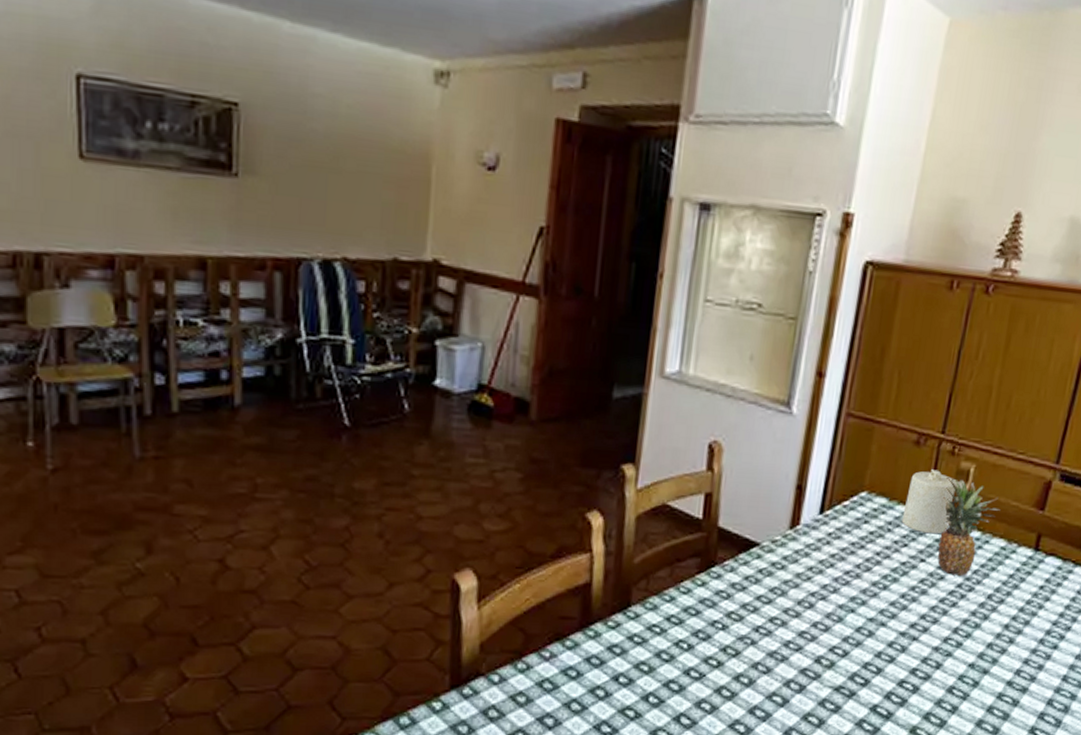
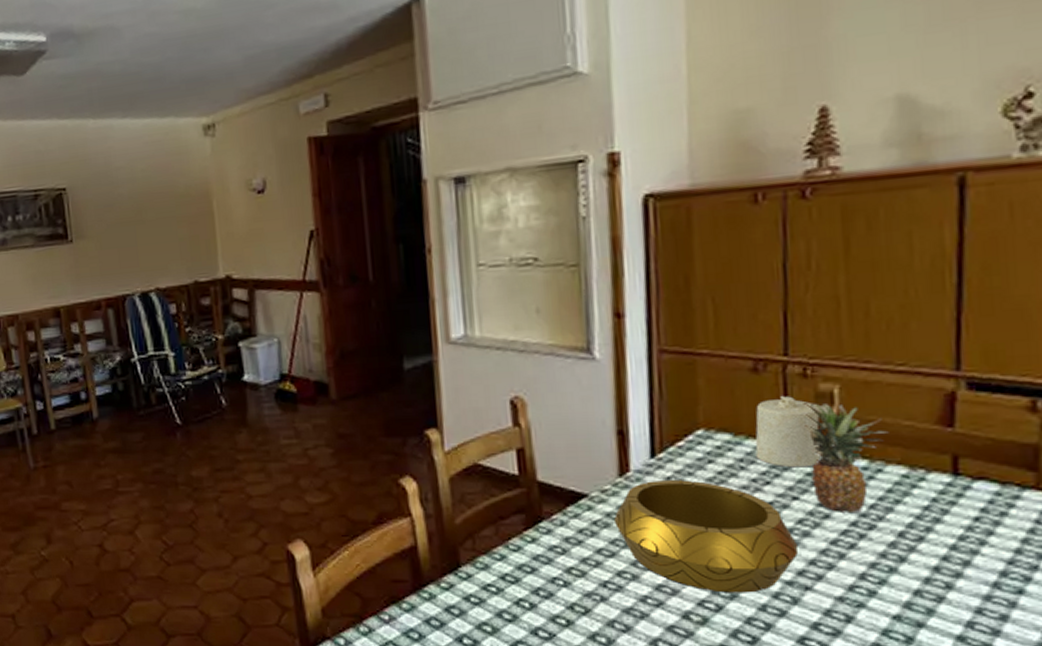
decorative bowl: none [776,535,916,641] -> present [613,480,799,593]

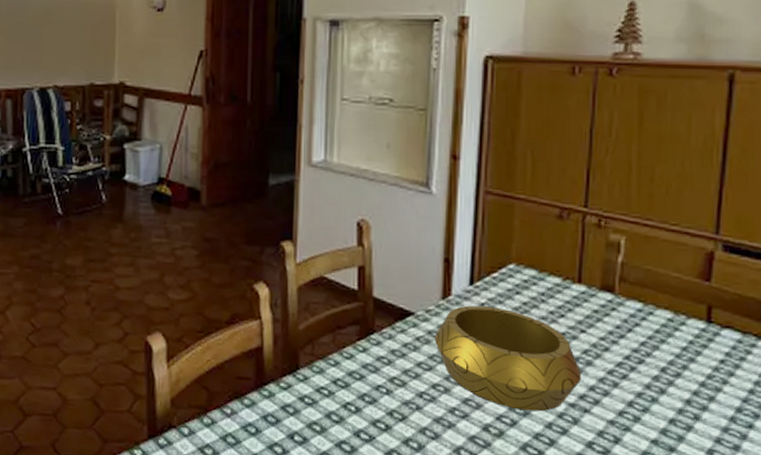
candle: present [755,396,820,468] -> none [555,242,608,305]
fruit: present [803,403,889,512] -> none [596,250,661,348]

